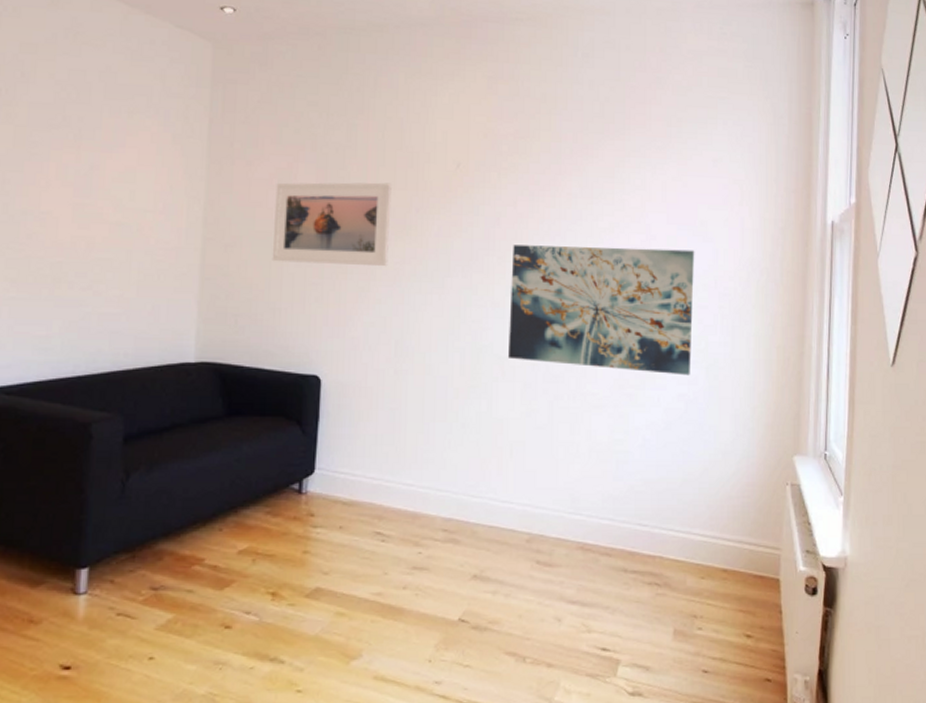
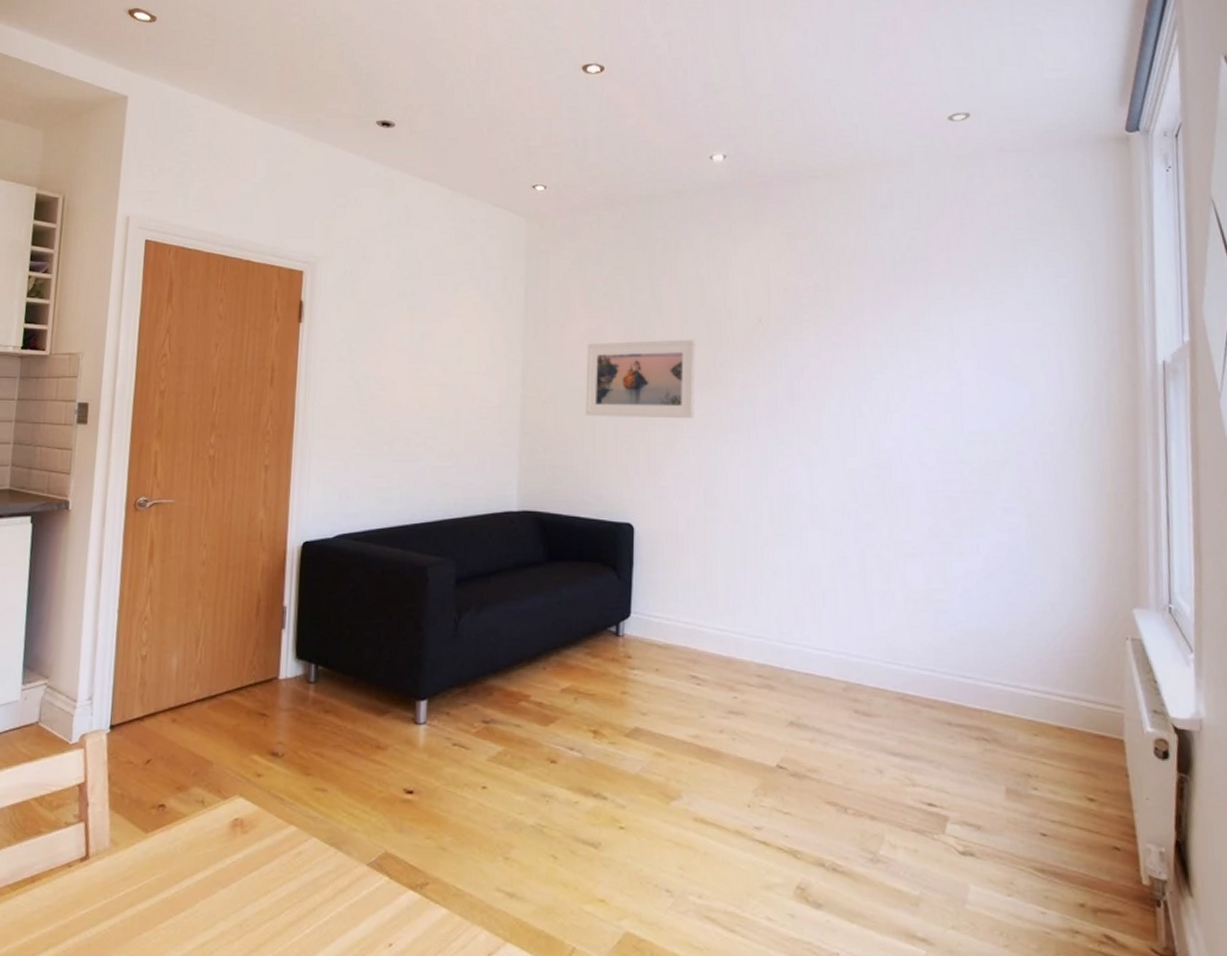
wall art: present [507,245,695,376] -> none [816,394,1012,524]

